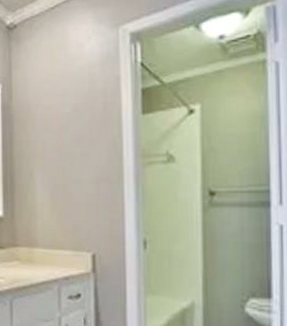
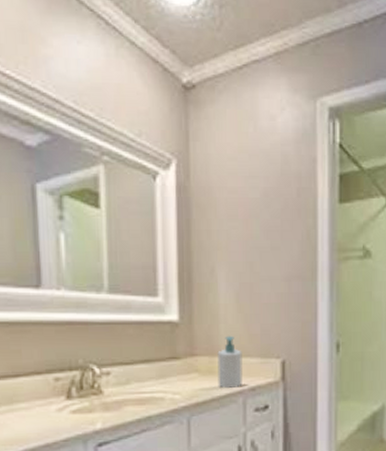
soap bottle: none [35,230,57,277] -> present [217,335,243,389]

